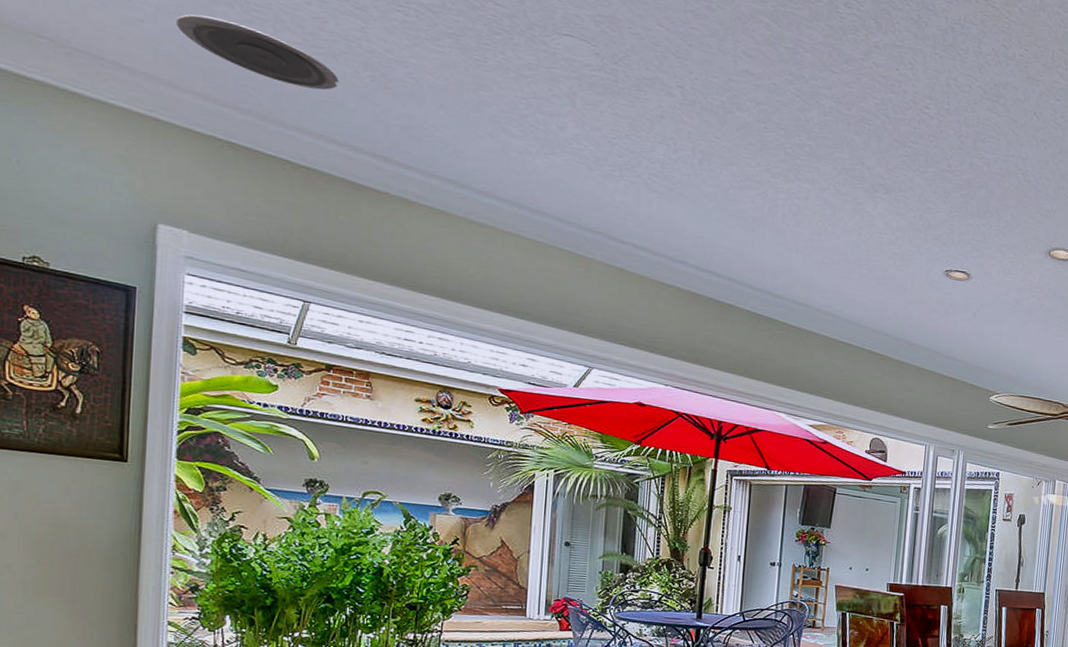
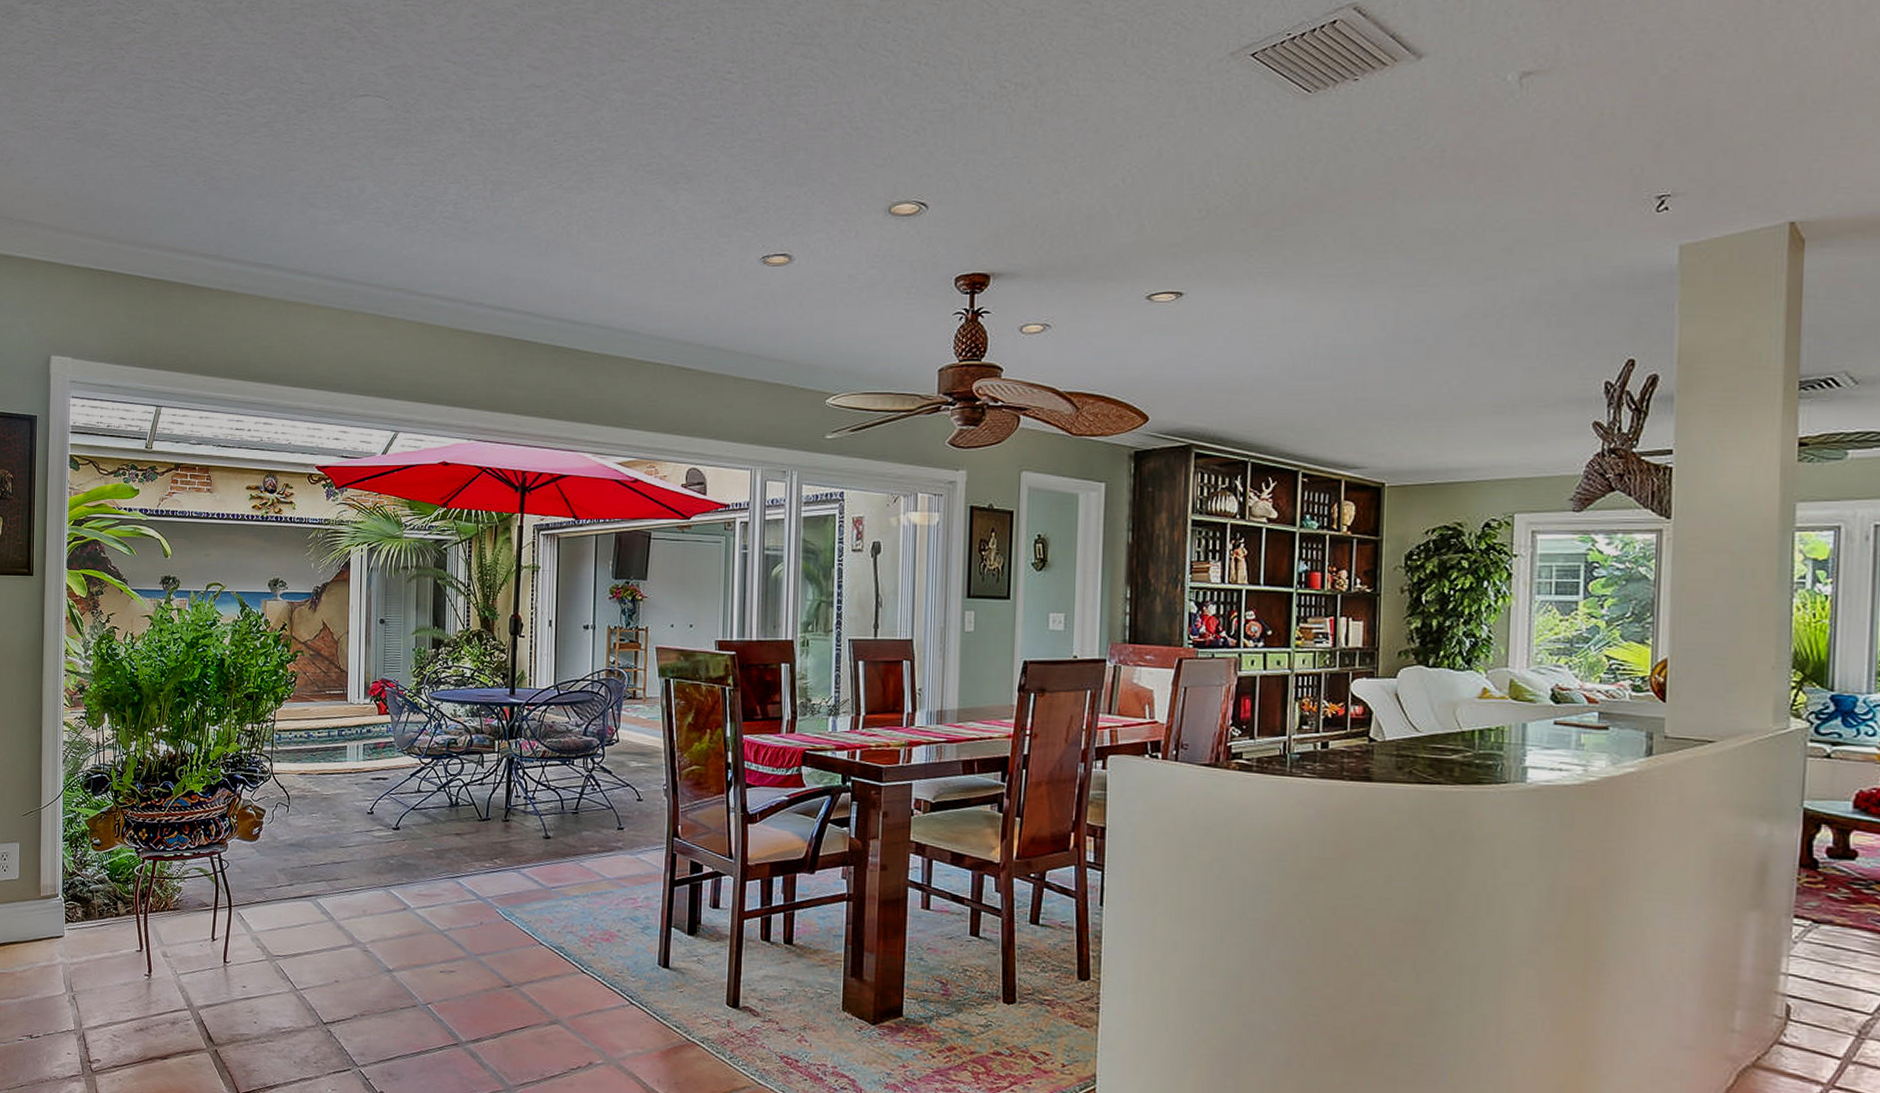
recessed light: present [175,14,339,90] -> none [60,160,179,206]

